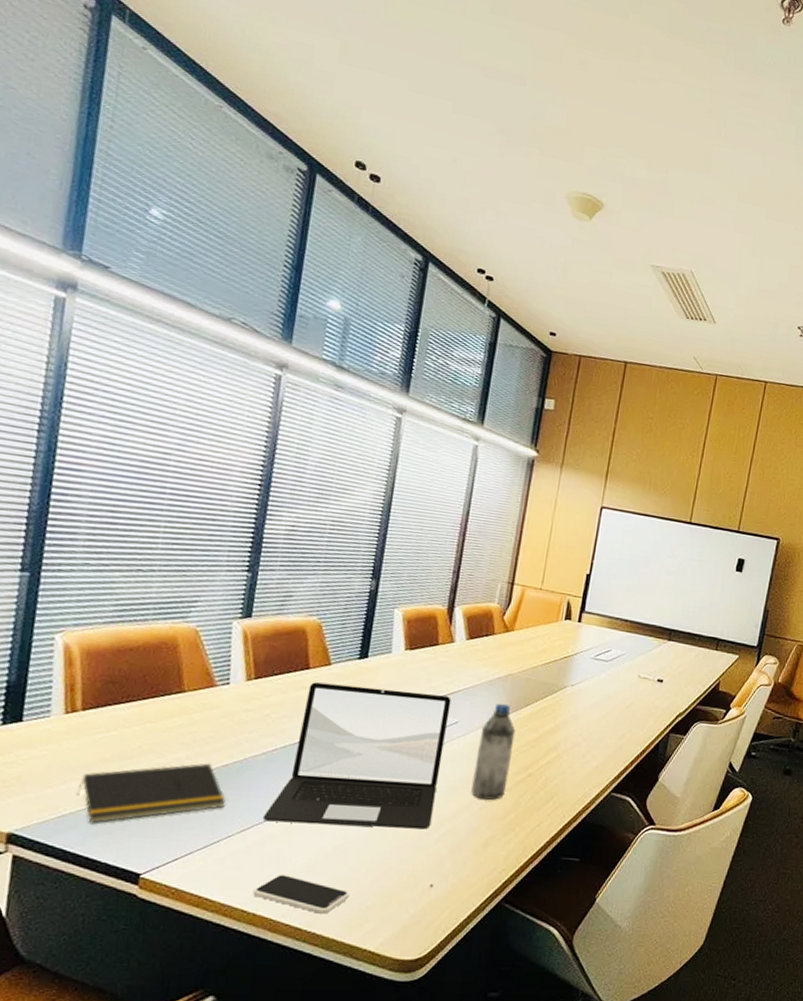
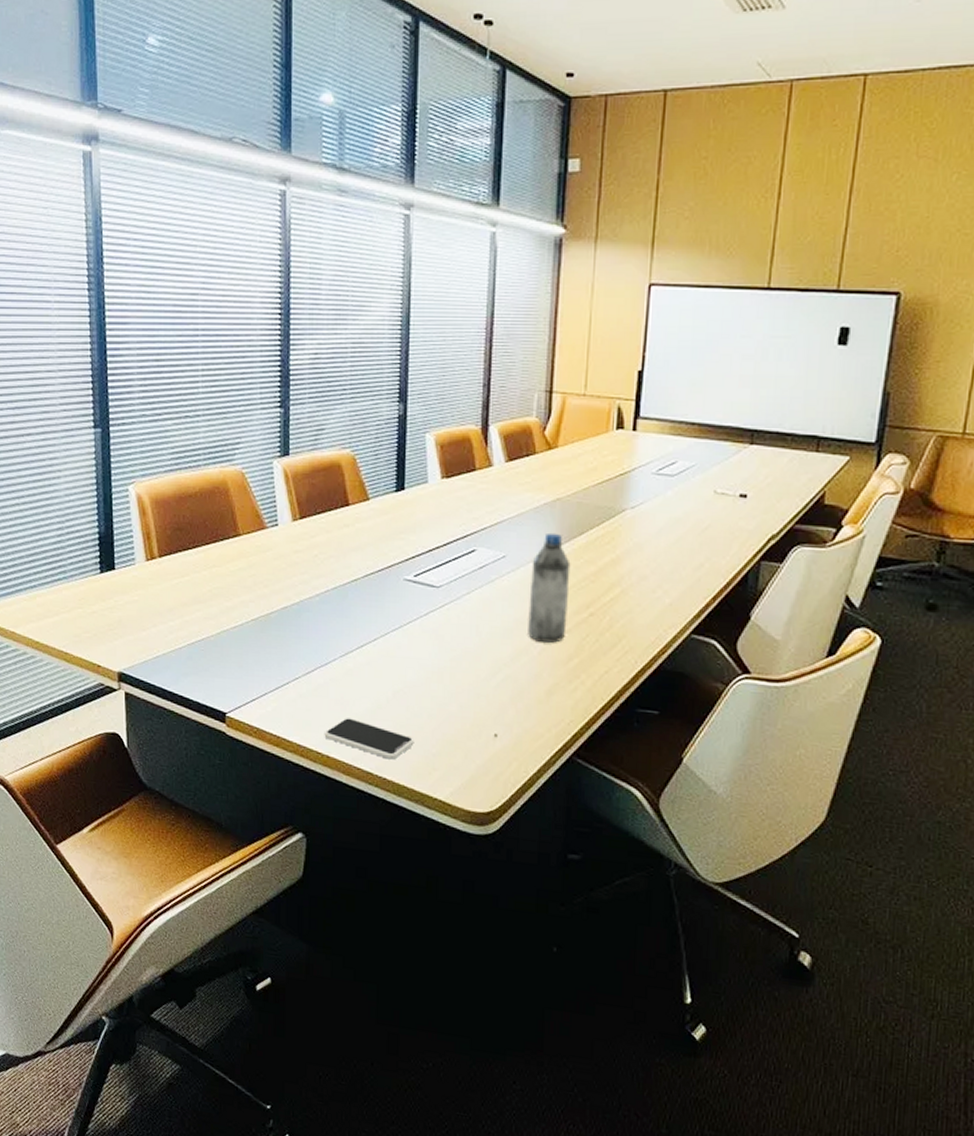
notepad: present [76,763,226,824] -> none [165,605,289,665]
laptop: present [262,682,452,830] -> none [324,519,496,675]

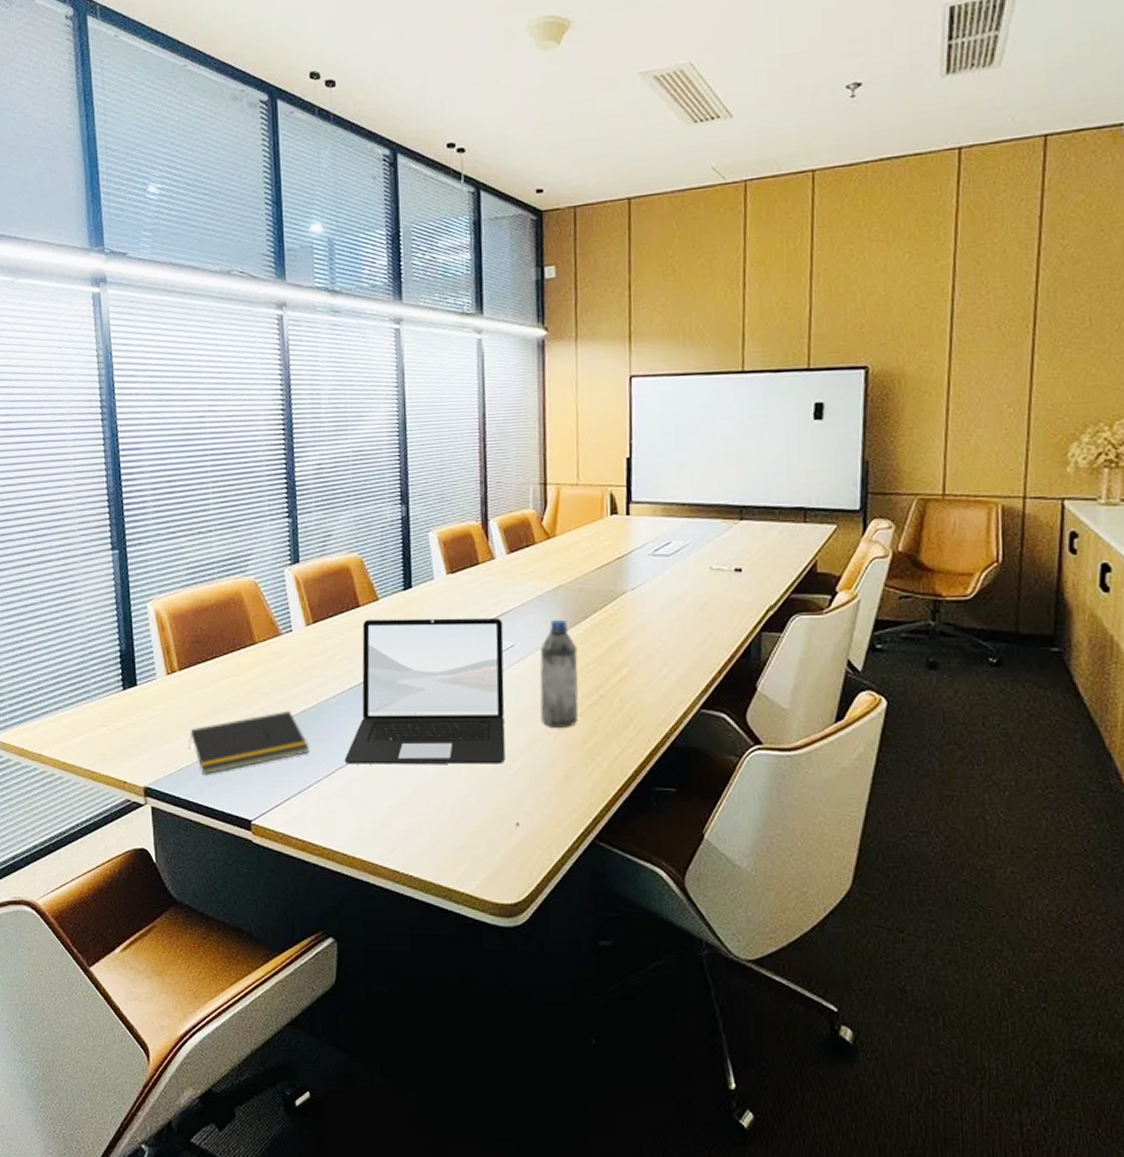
notepad: none [165,605,289,665] -> present [188,710,309,776]
laptop: none [324,519,496,675] -> present [344,617,506,765]
smartphone: present [324,718,414,760] -> none [348,817,438,856]

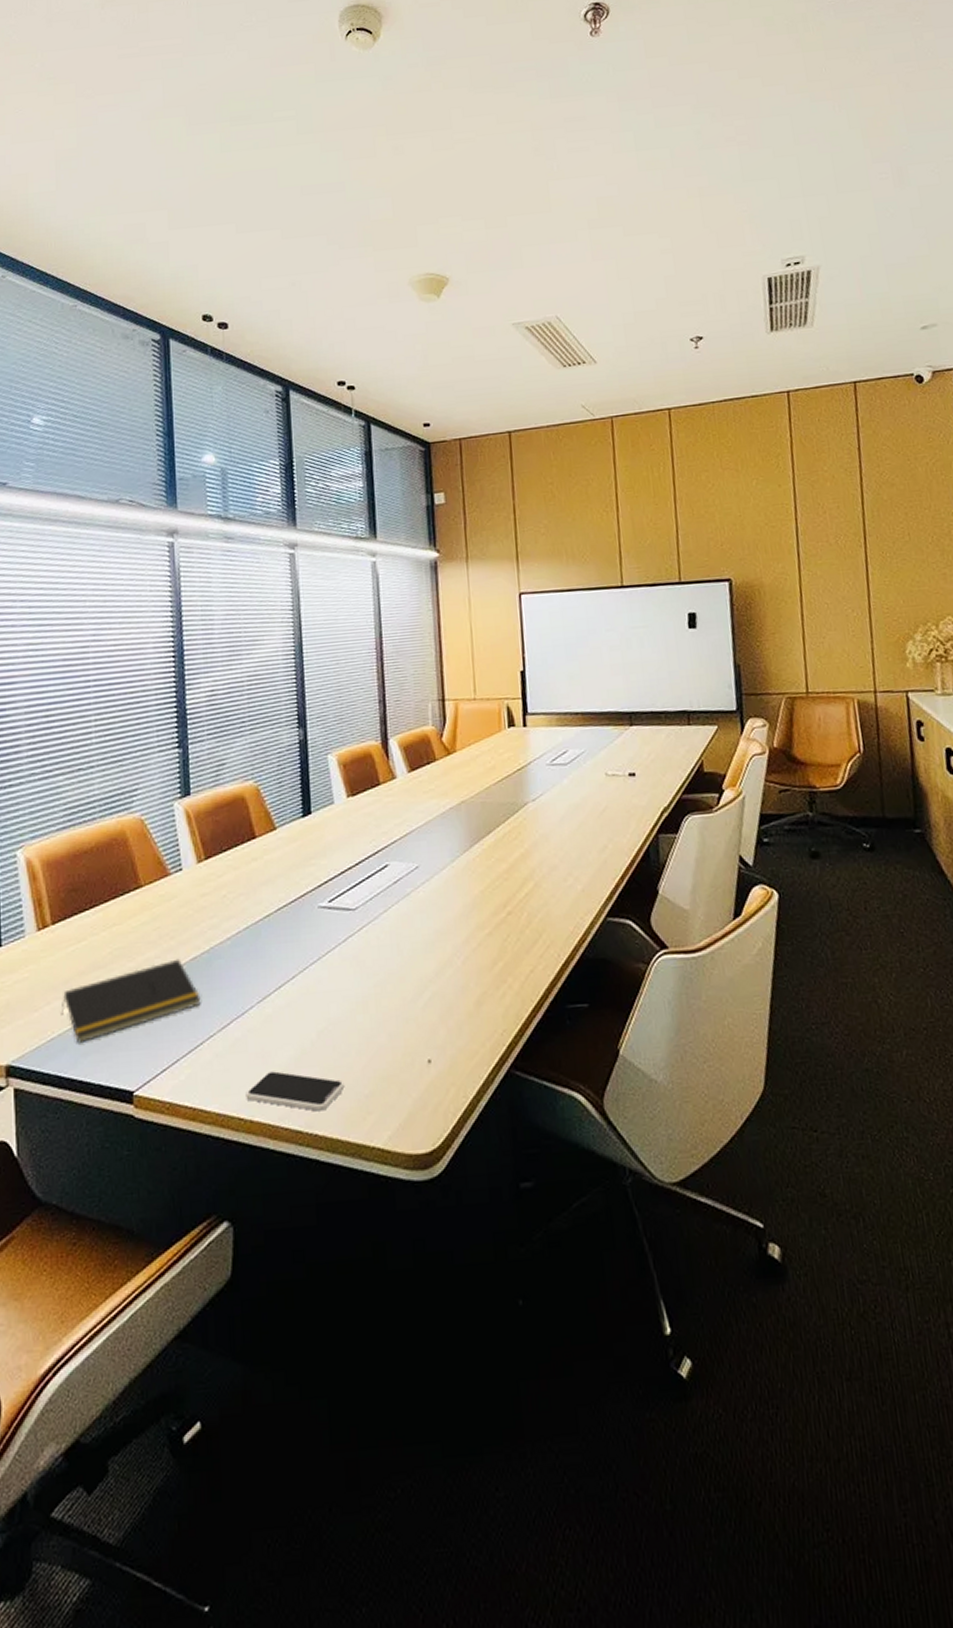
laptop: present [344,617,506,765] -> none [240,840,414,1014]
smartphone: none [348,817,438,856] -> present [245,1071,345,1112]
water bottle: present [539,619,579,727] -> none [445,836,487,951]

